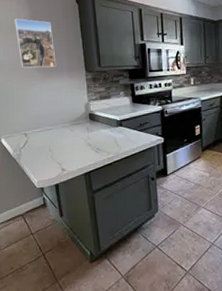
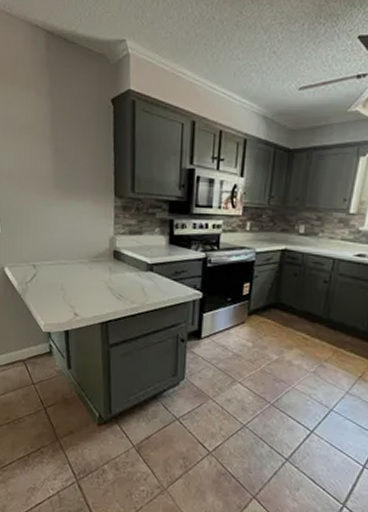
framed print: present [14,18,57,69] -> none [30,115,79,186]

